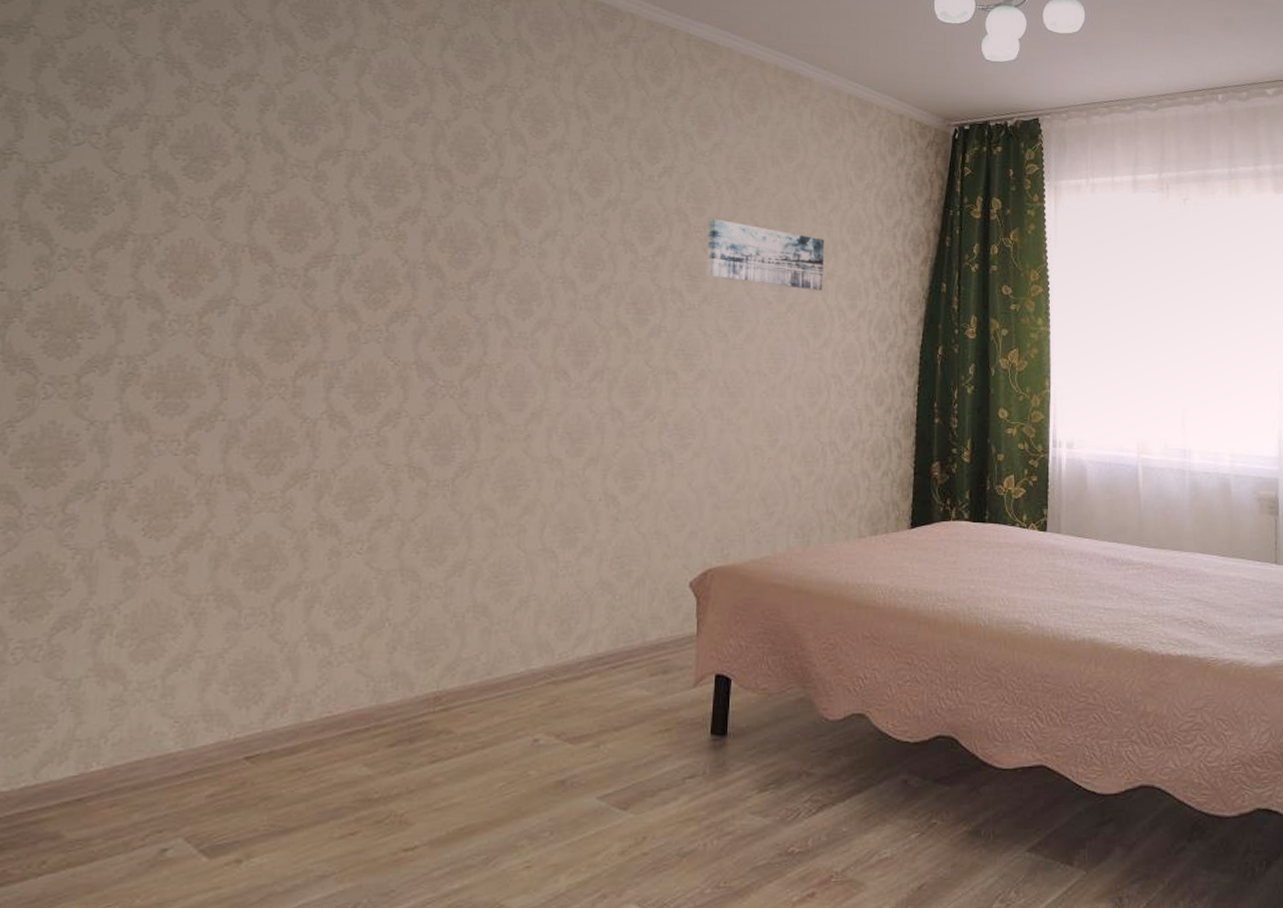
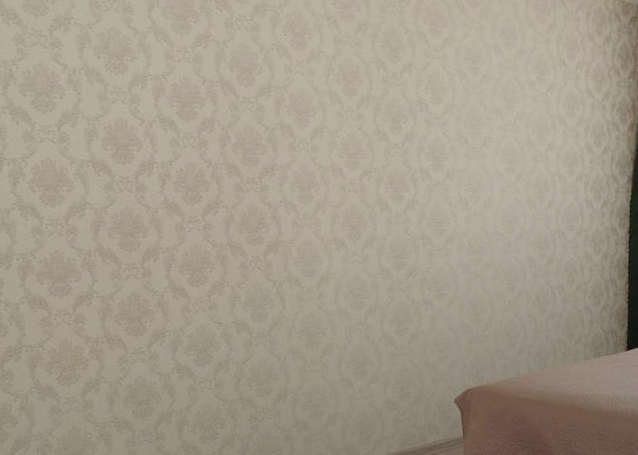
wall art: present [705,218,825,291] -> none [445,106,545,161]

